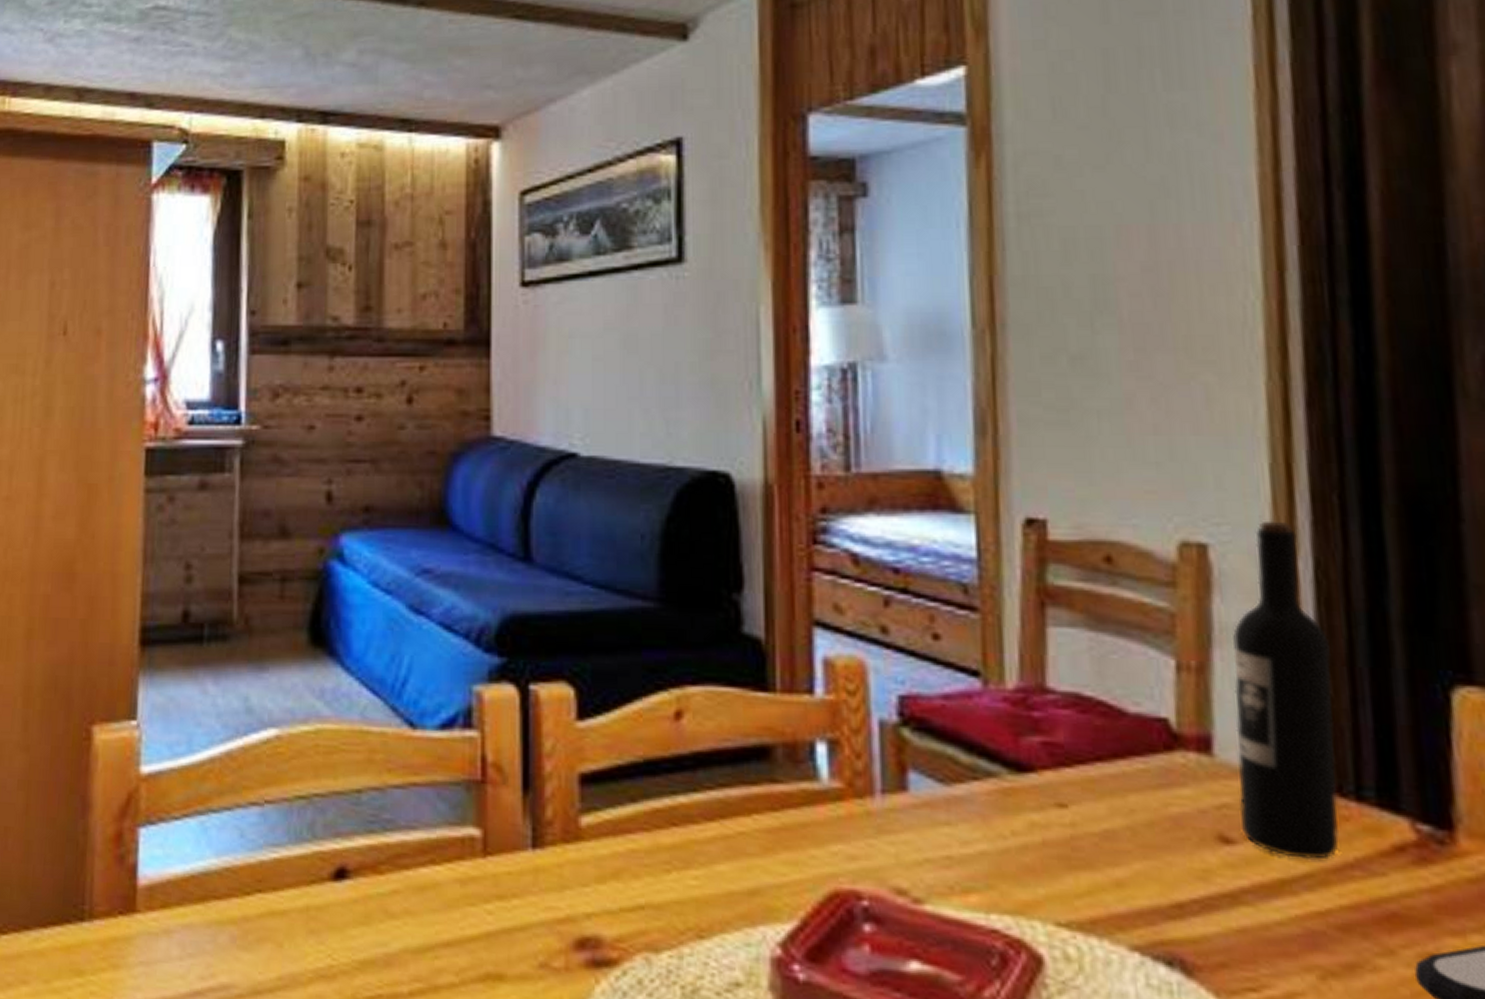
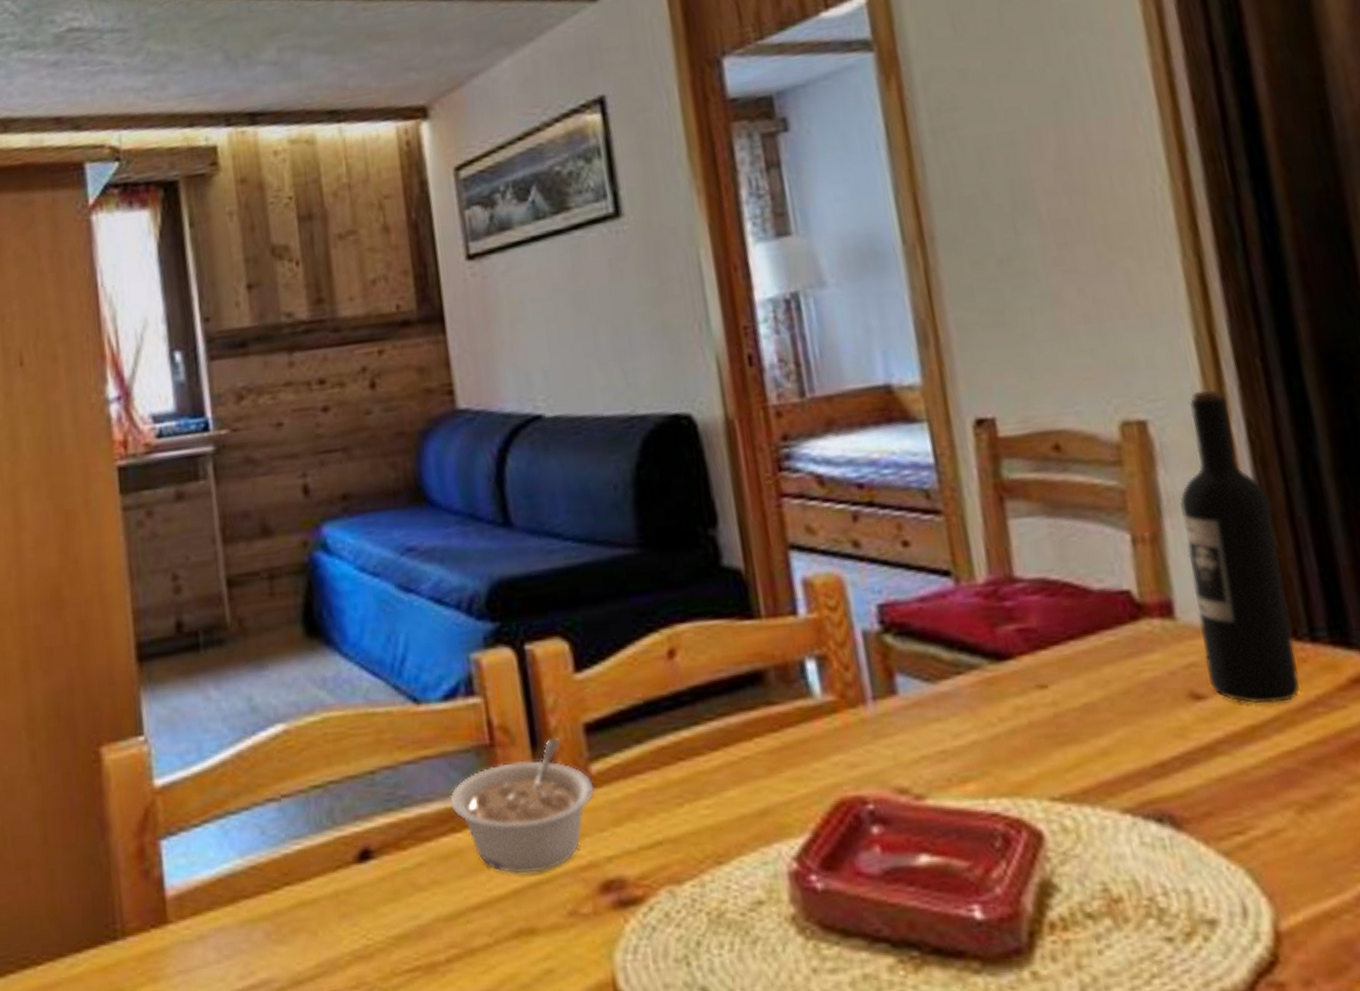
legume: none [433,784,582,919] -> present [449,738,595,875]

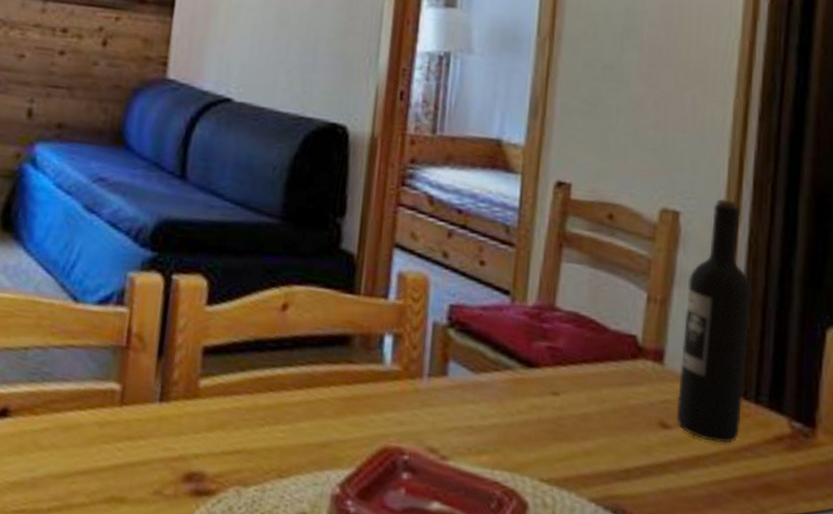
legume: present [449,738,595,875] -> none [82,352,199,456]

